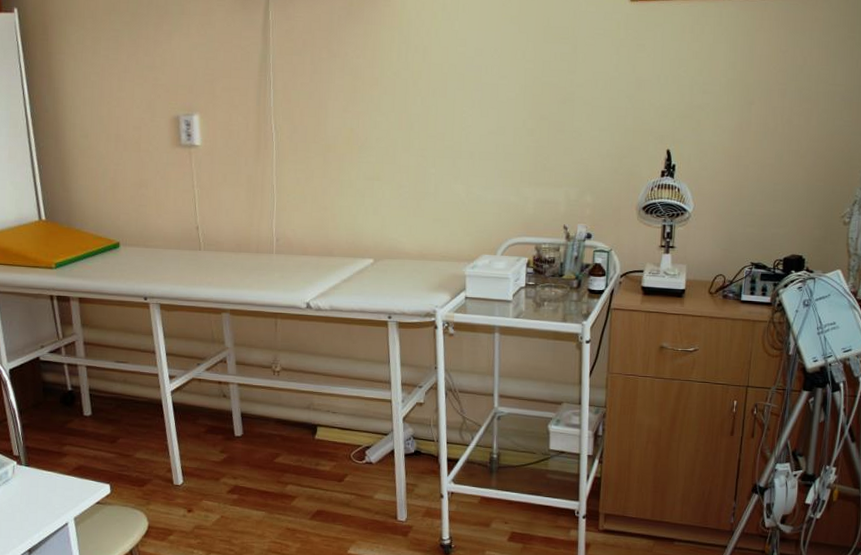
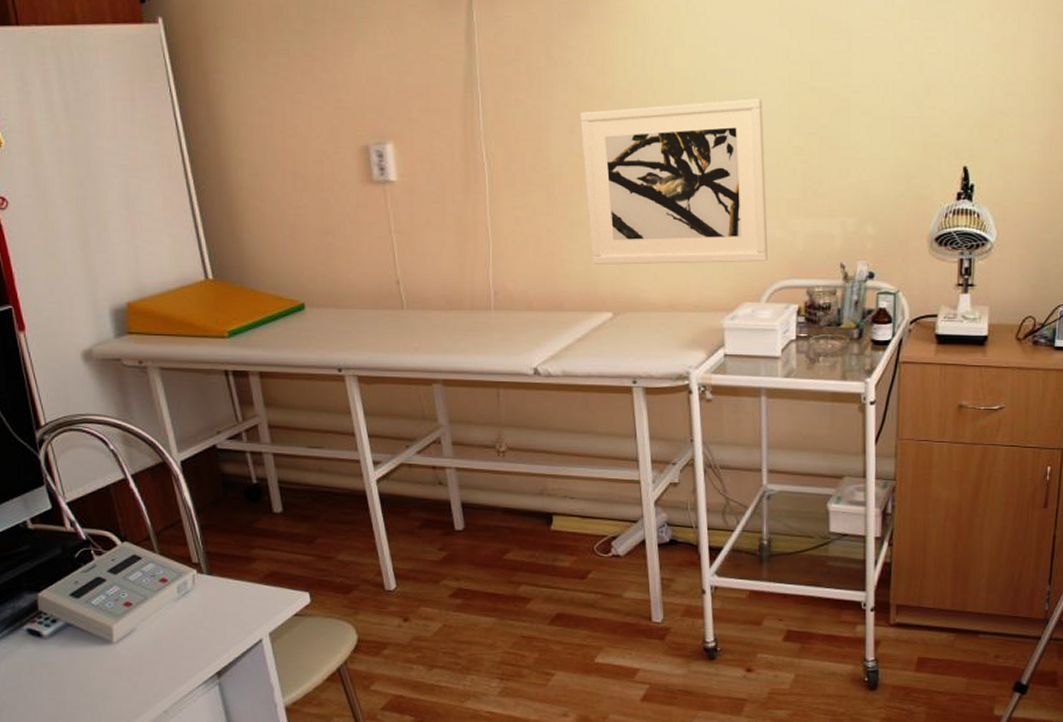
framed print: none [353,89,504,222] -> present [580,98,768,265]

